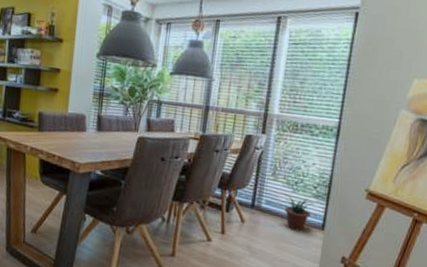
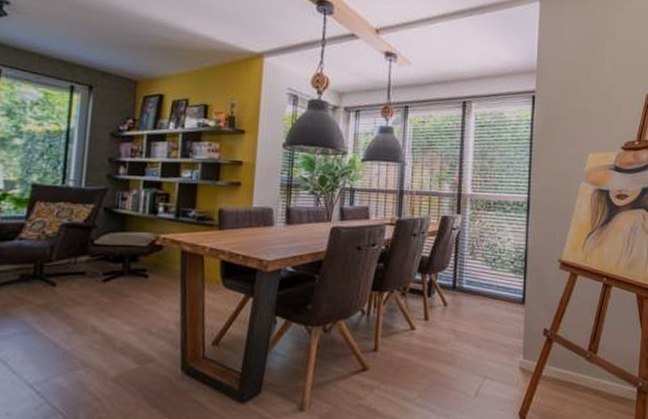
potted plant: present [284,195,314,230] -> none [484,273,513,307]

